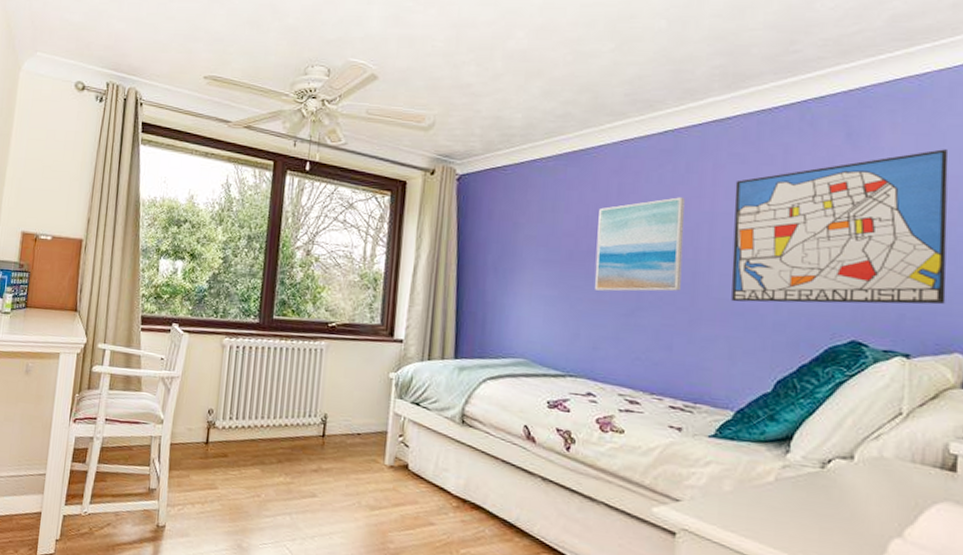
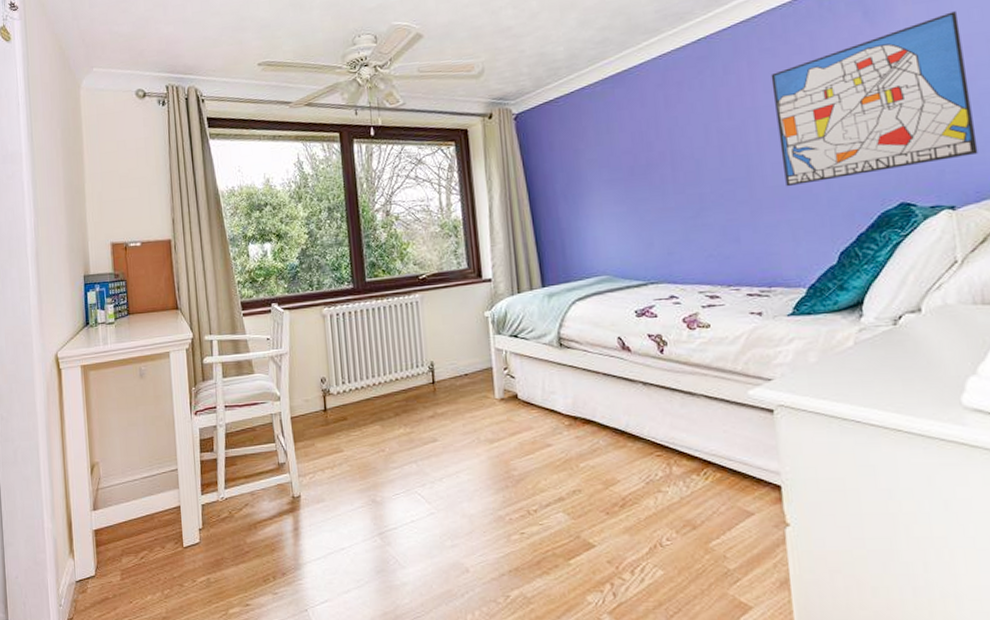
wall art: present [594,197,685,292] -> none [651,98,738,199]

